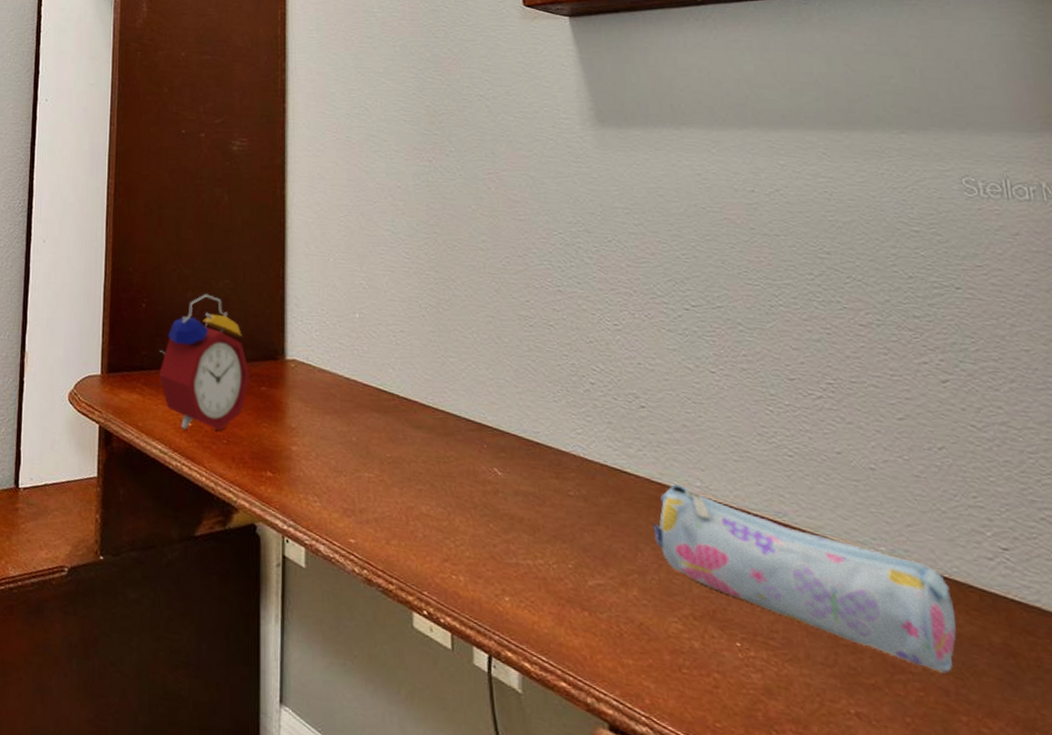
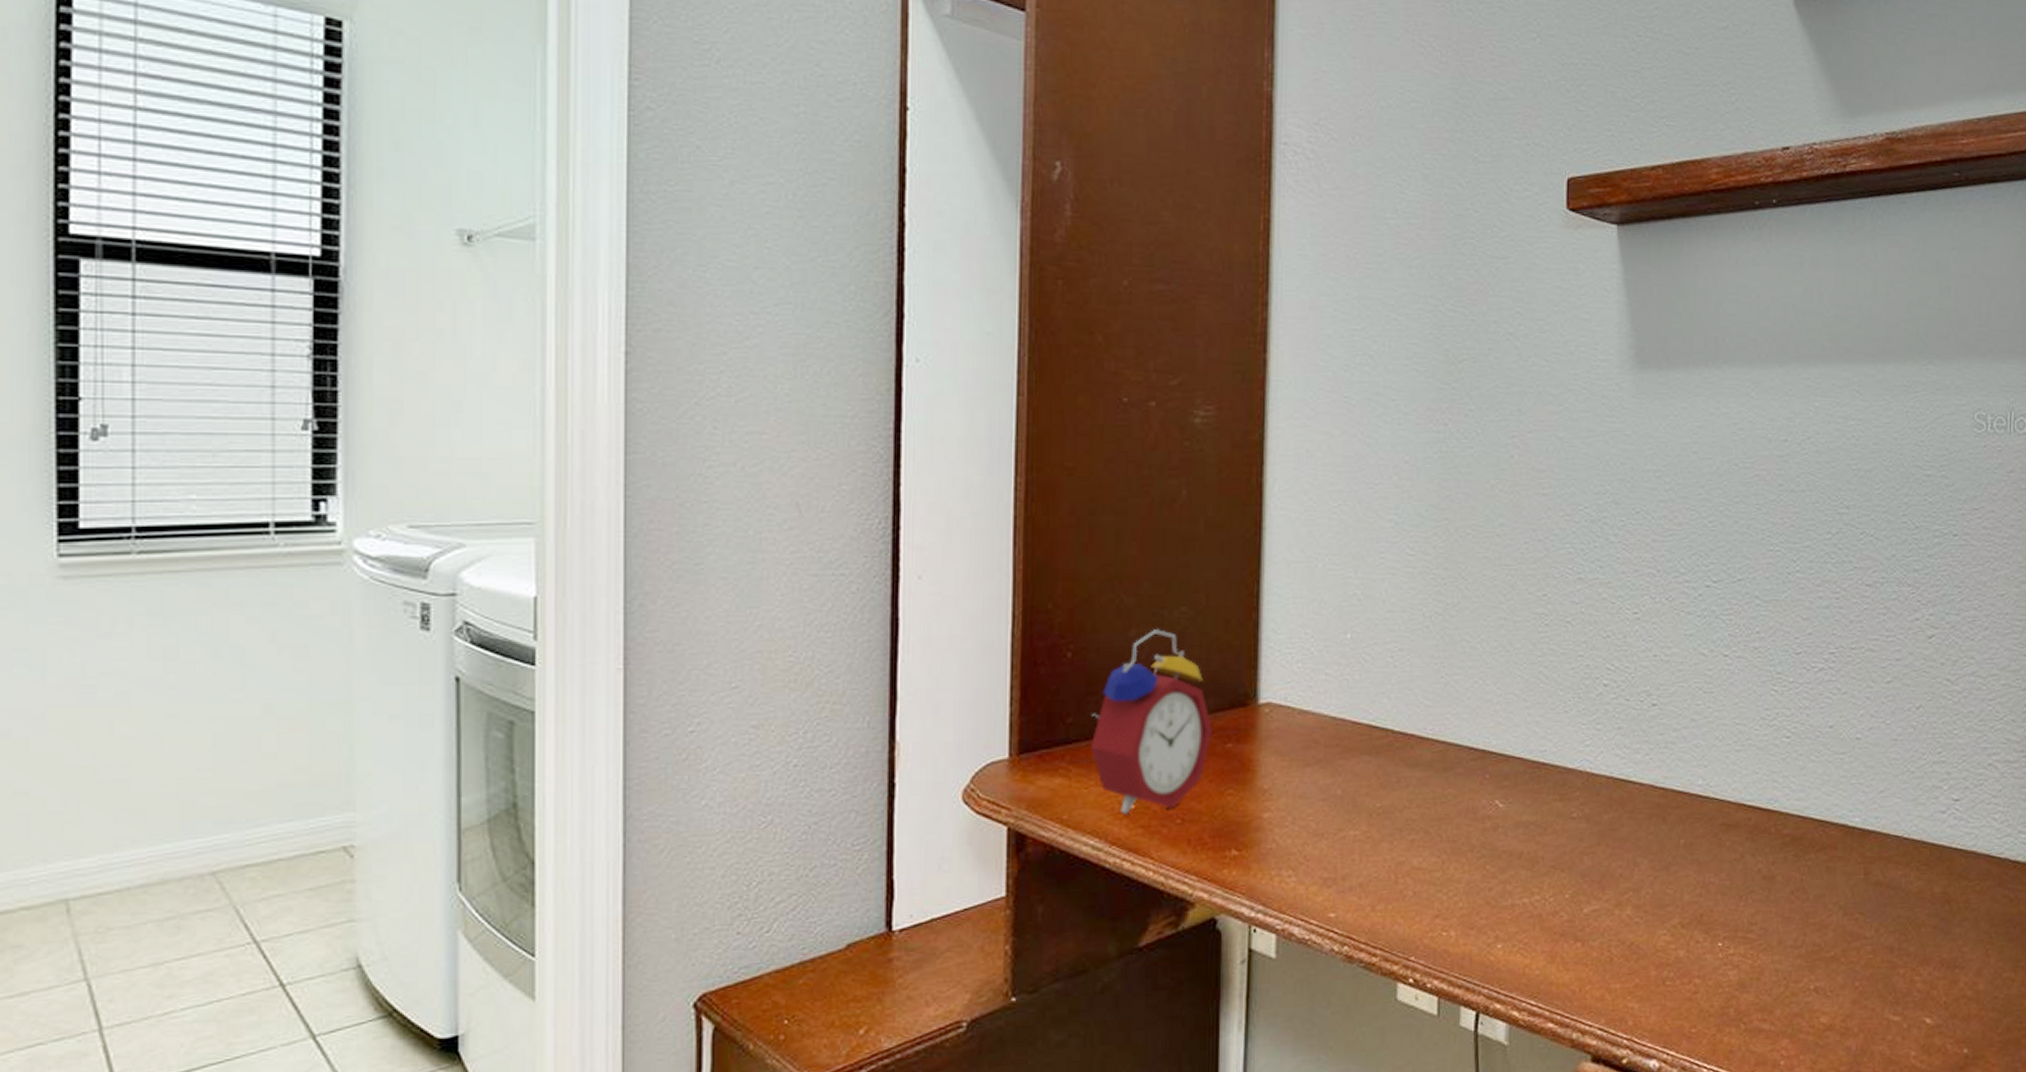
pencil case: present [653,483,957,674] -> none [1652,785,1908,932]

